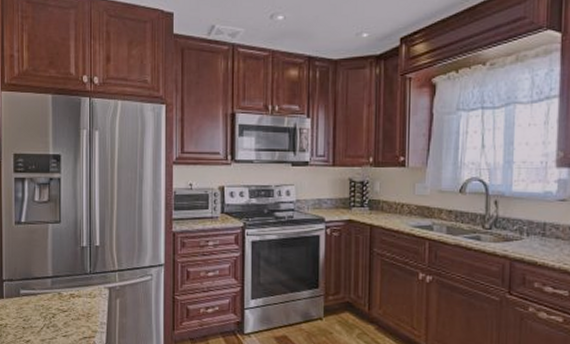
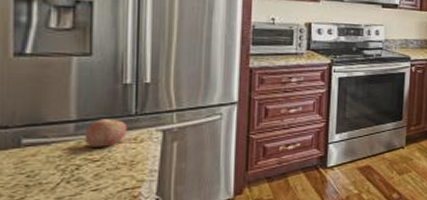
apple: none [57,276,85,300] -> present [84,119,128,147]

